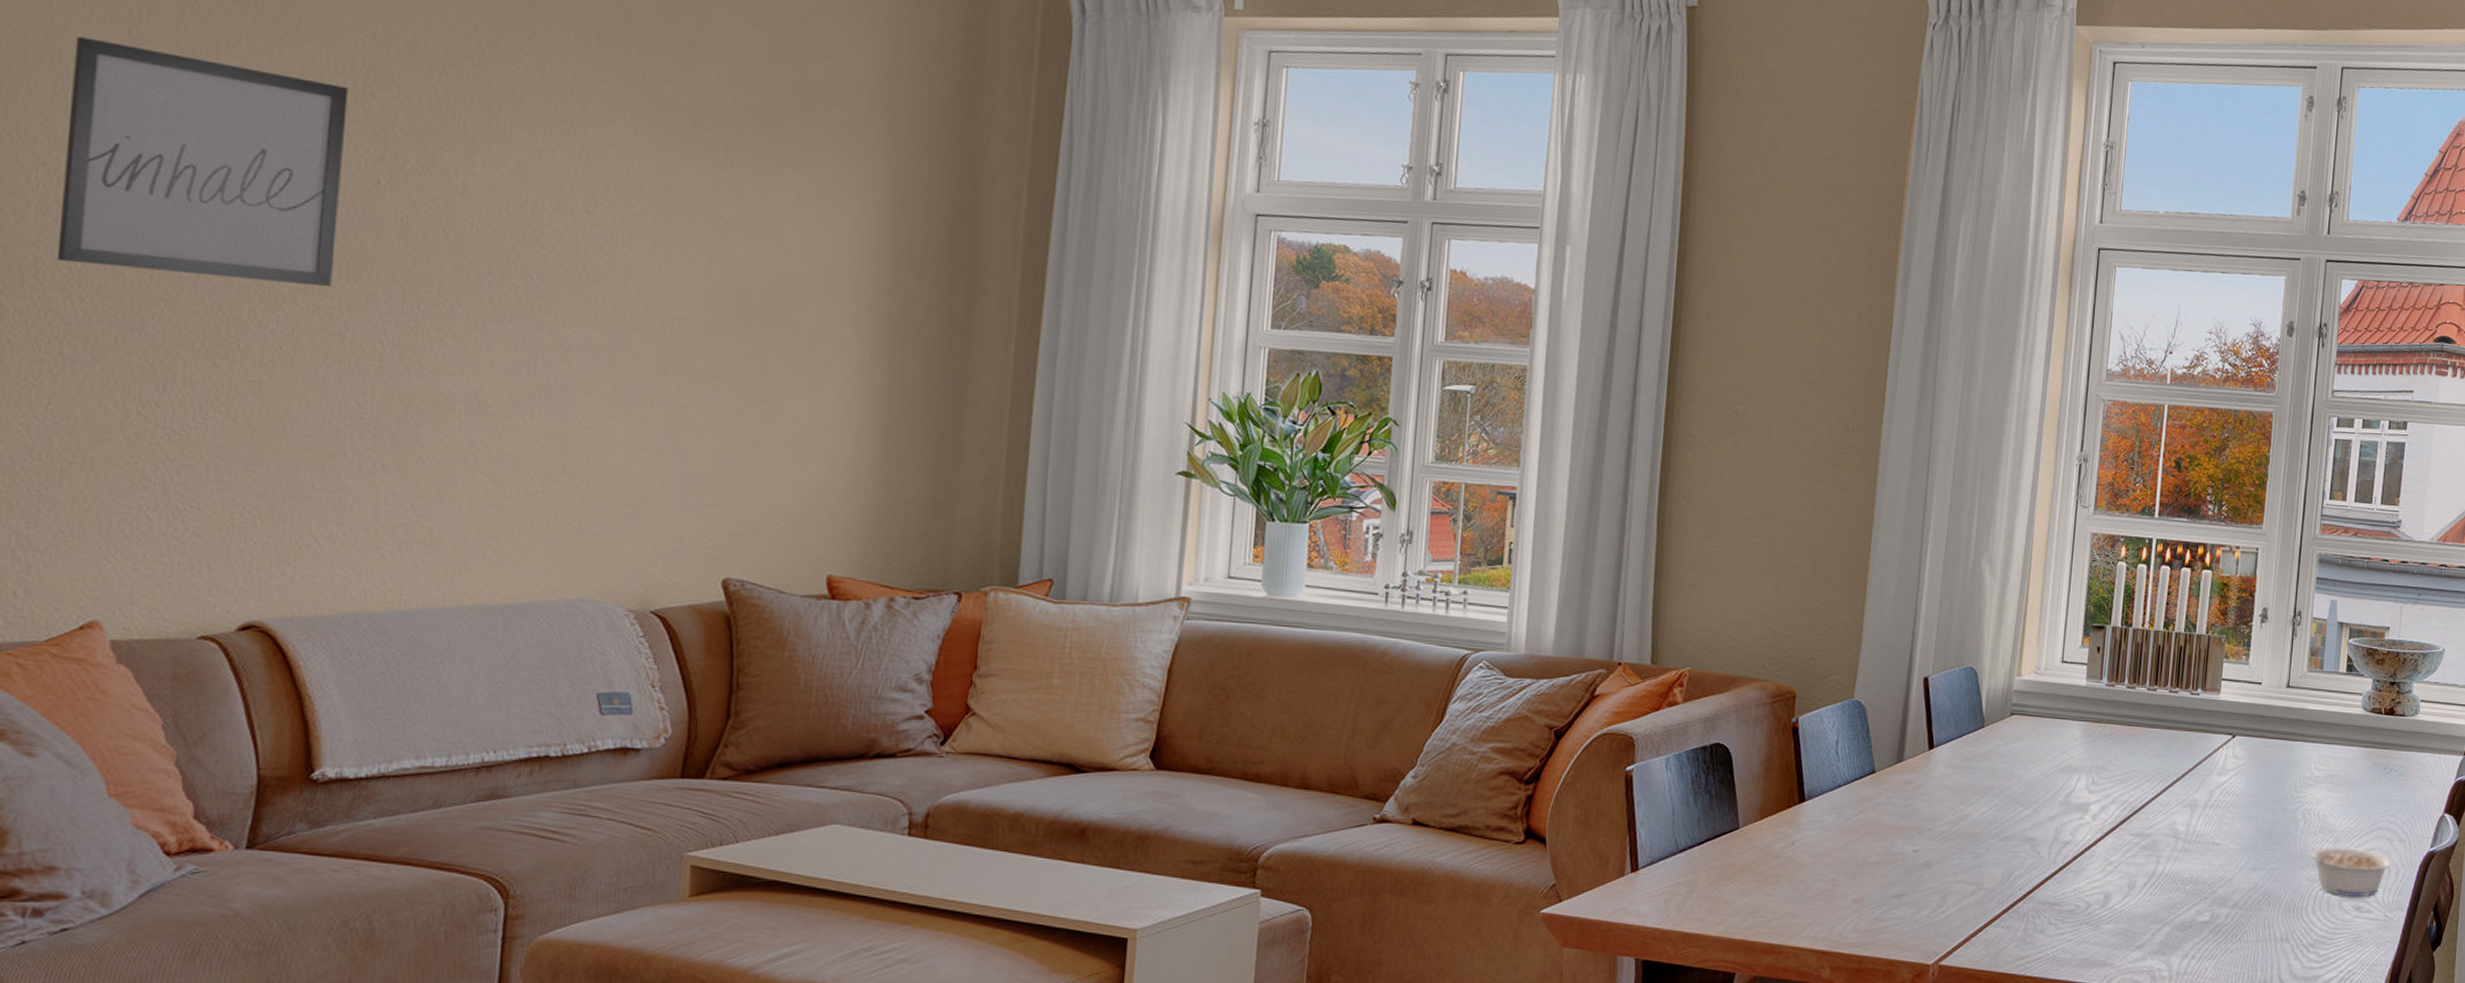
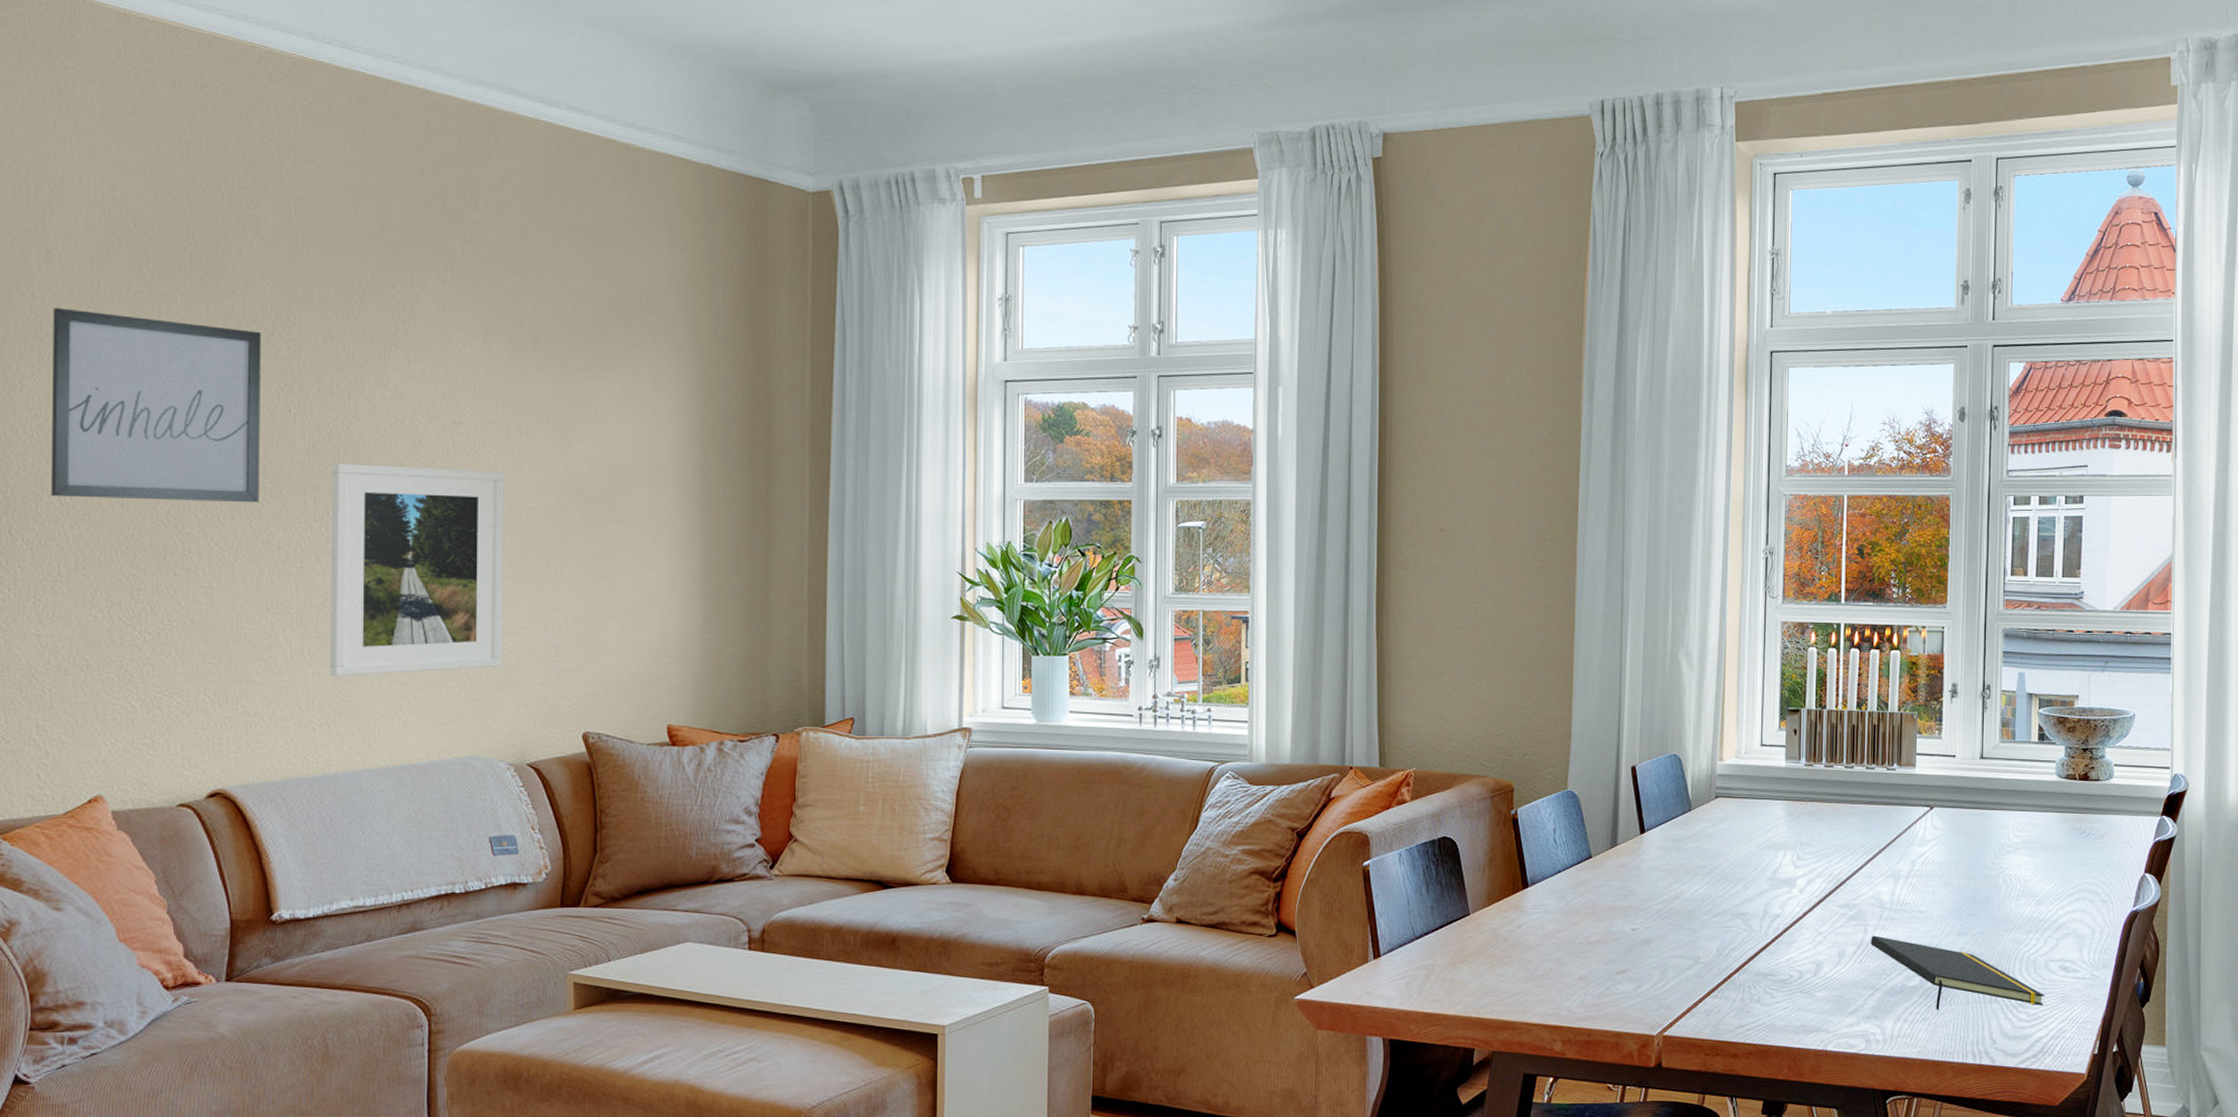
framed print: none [407,247,646,498] -> present [329,462,504,677]
notepad: none [2162,867,2337,948] -> present [1871,935,2045,1010]
legume: present [2309,846,2392,898] -> none [2012,910,2096,958]

